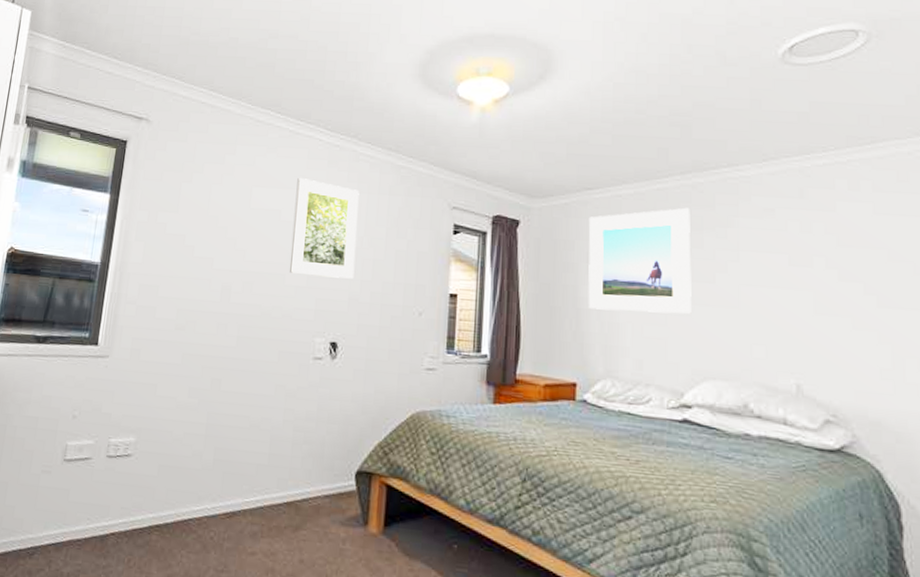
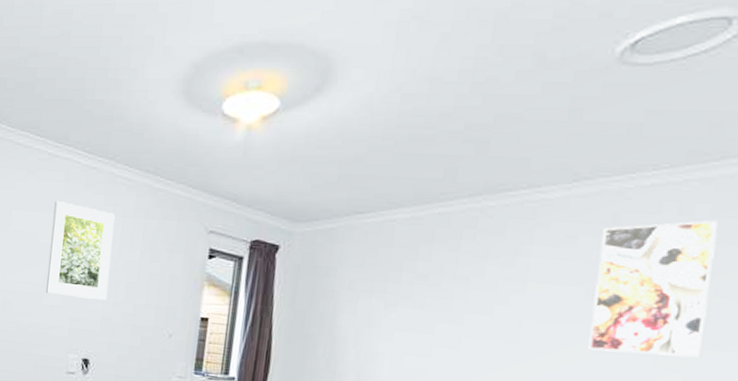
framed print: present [588,207,692,314] -> none [345,233,475,346]
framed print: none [793,194,888,316] -> present [588,220,719,357]

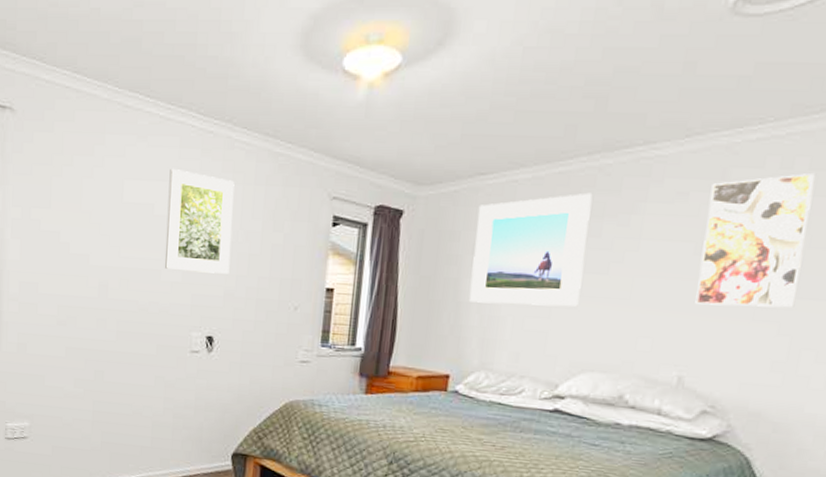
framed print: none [345,233,475,346] -> present [469,192,593,307]

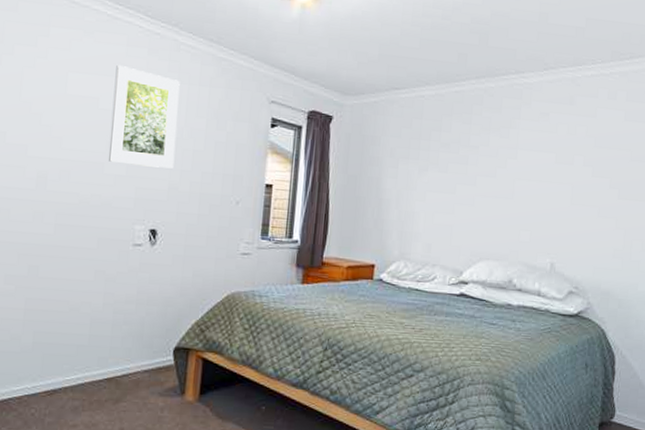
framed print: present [469,192,593,307] -> none [389,109,481,204]
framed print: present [695,173,815,308] -> none [559,103,631,207]

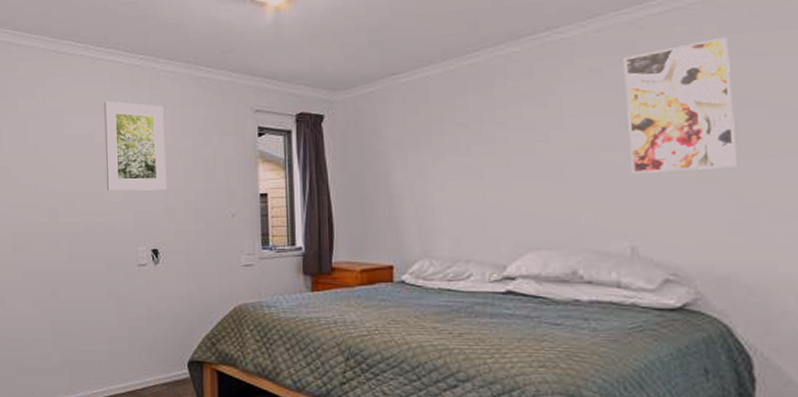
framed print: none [559,103,631,207] -> present [623,38,739,173]

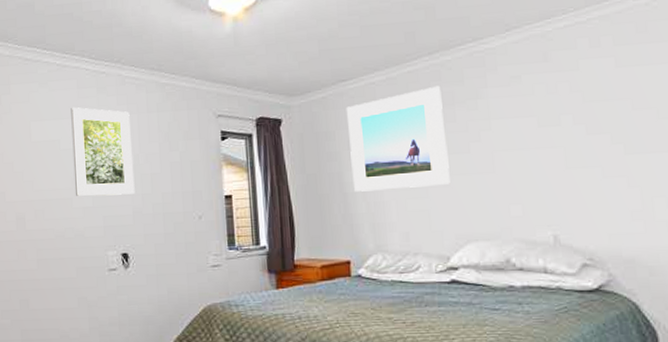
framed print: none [395,79,511,193] -> present [346,85,450,192]
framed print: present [623,38,739,173] -> none [538,49,636,169]

